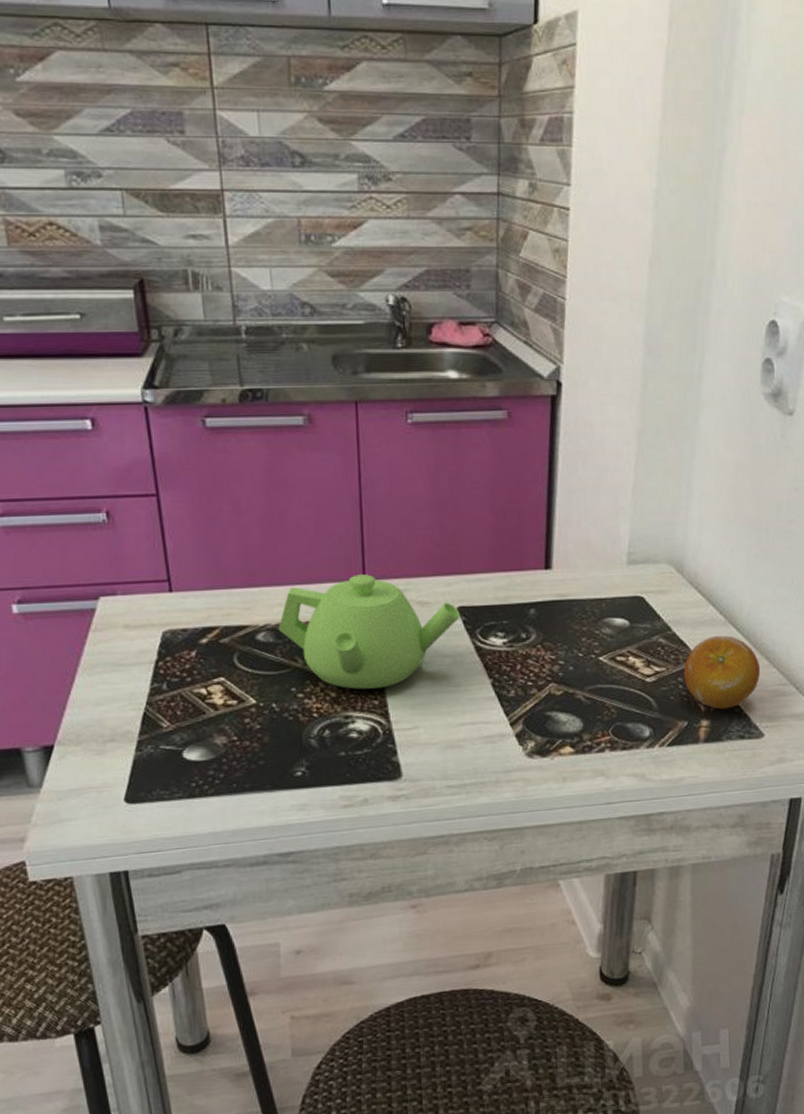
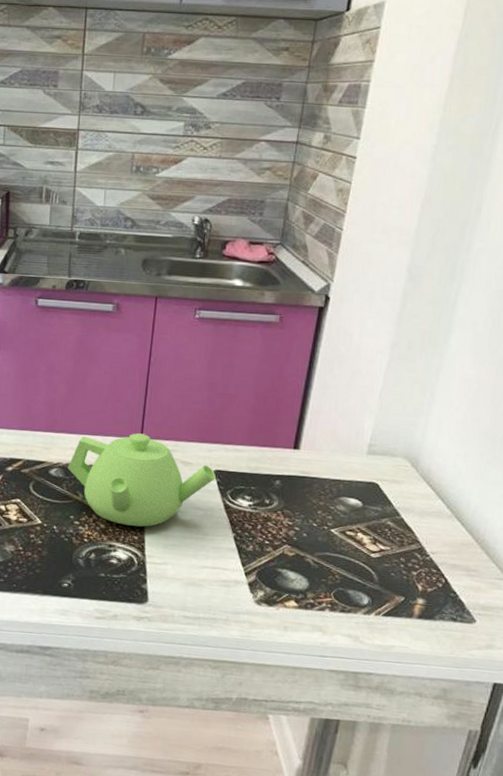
fruit: present [683,636,761,710] -> none [405,526,480,592]

